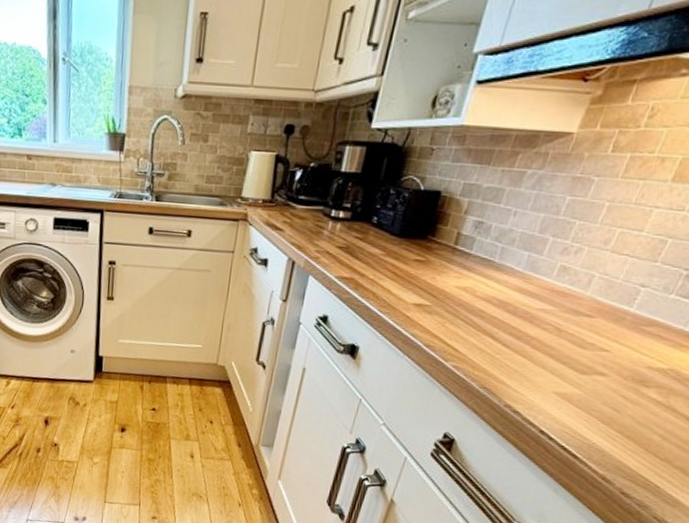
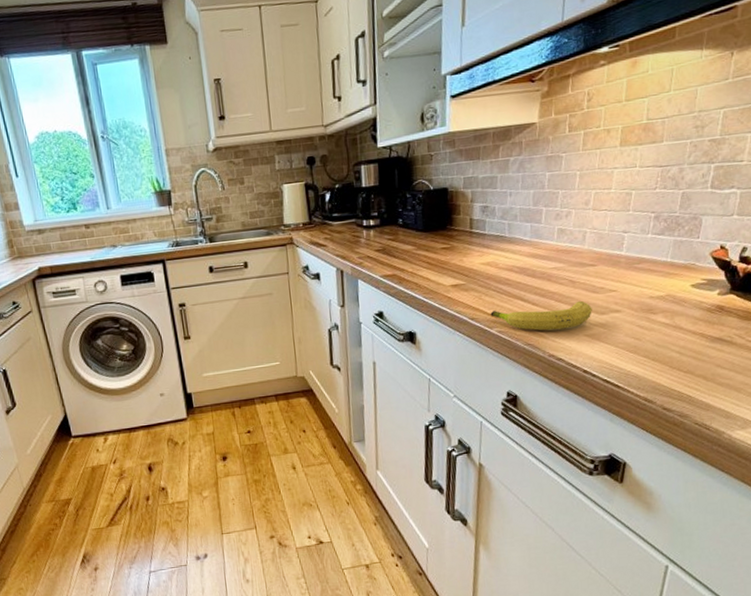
fruit: none [450,342,573,382] -> present [490,300,592,331]

